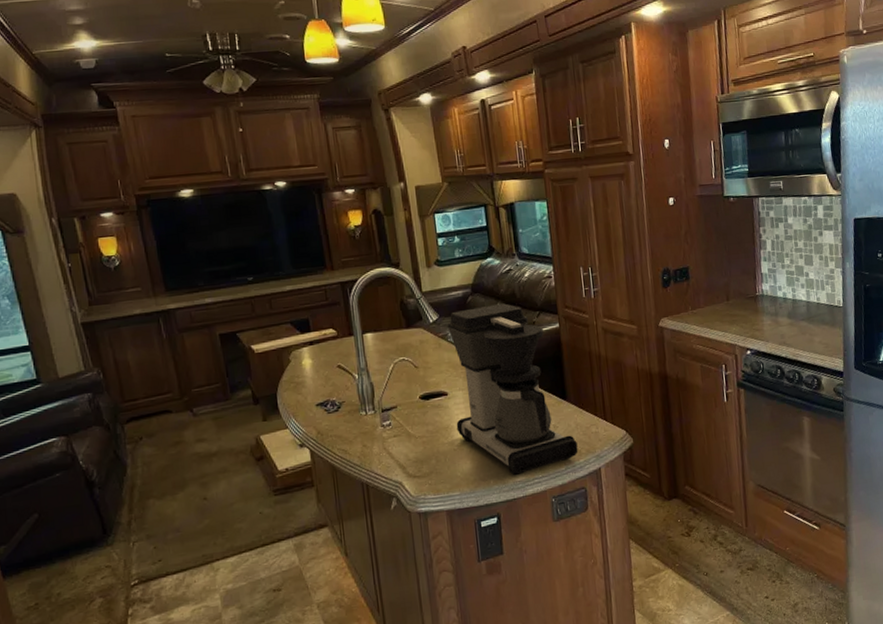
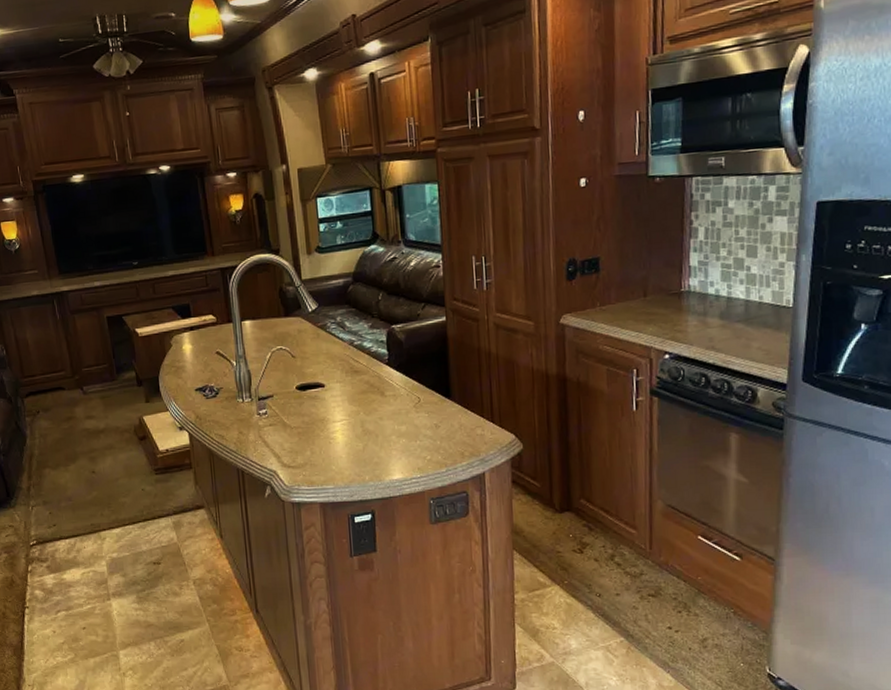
coffee maker: present [447,303,578,476] -> none [326,293,461,474]

